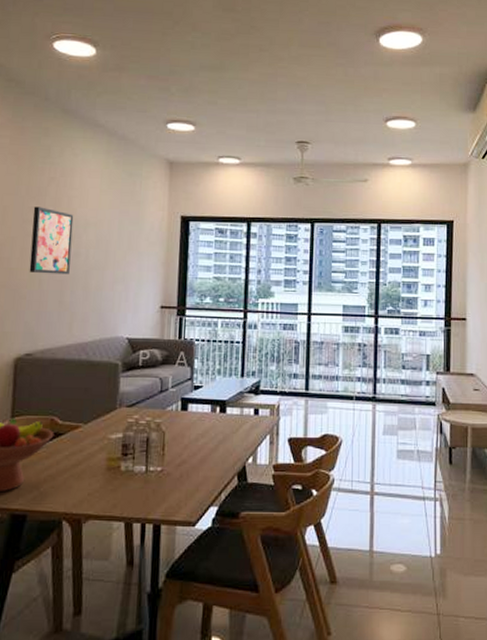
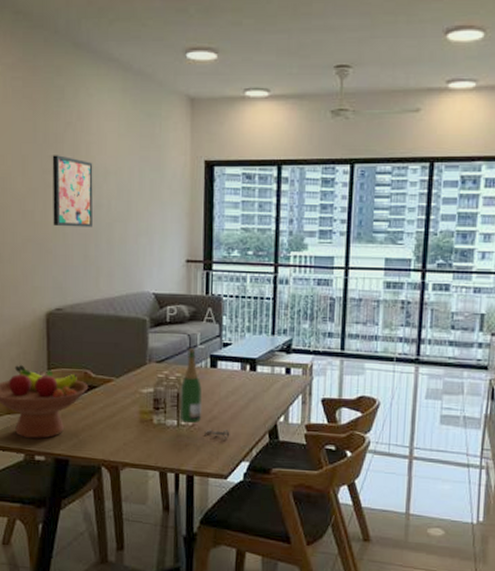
wine bottle: none [149,392,199,484] -> present [180,348,230,439]

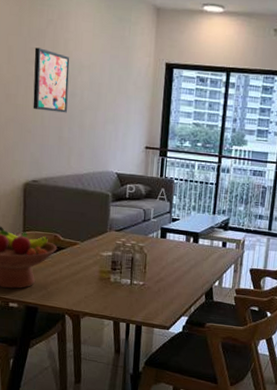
wine bottle: present [180,348,230,439] -> none [133,221,174,297]

